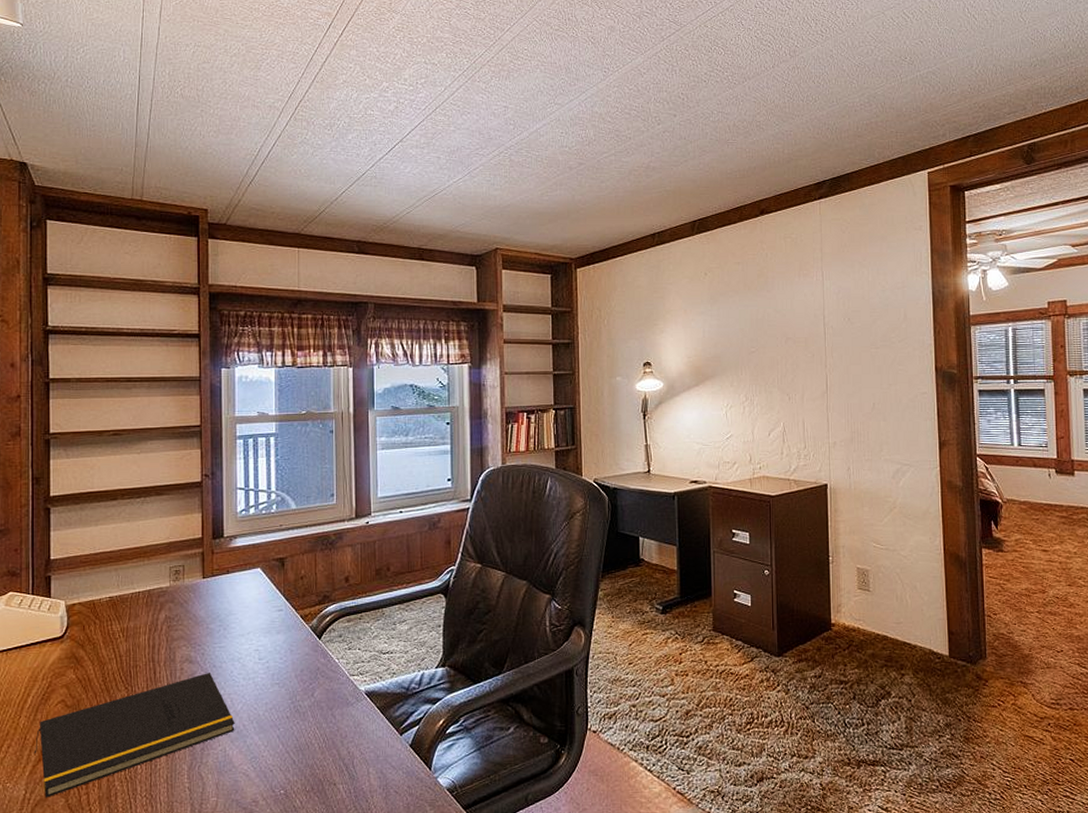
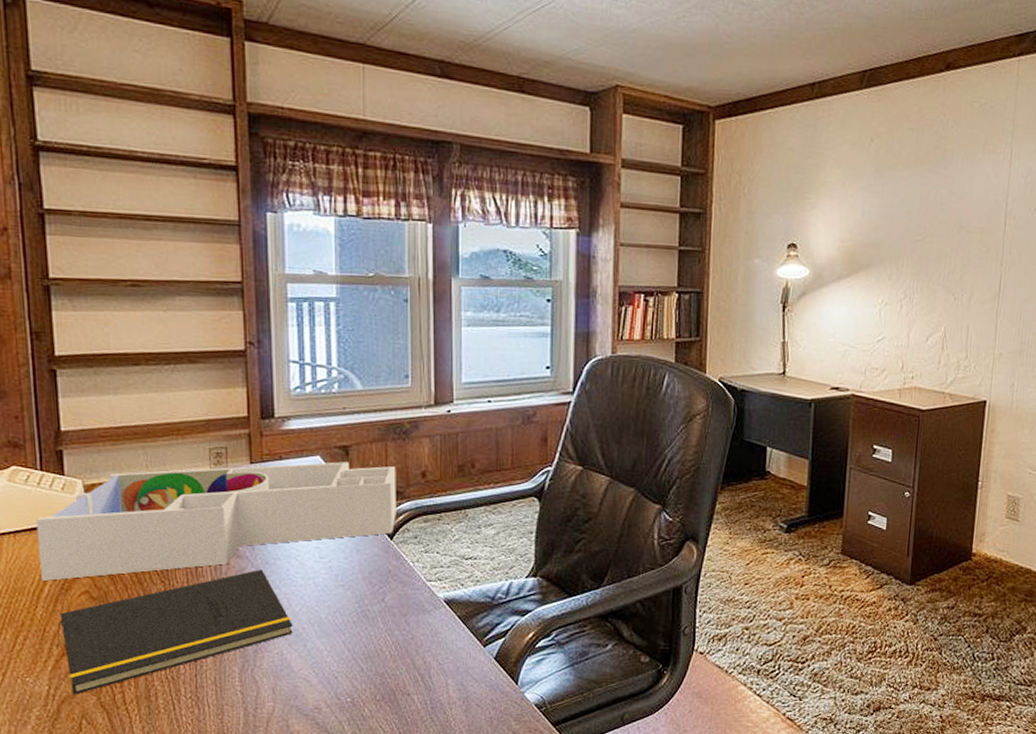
desk organizer: none [25,572,324,692] -> present [36,462,396,581]

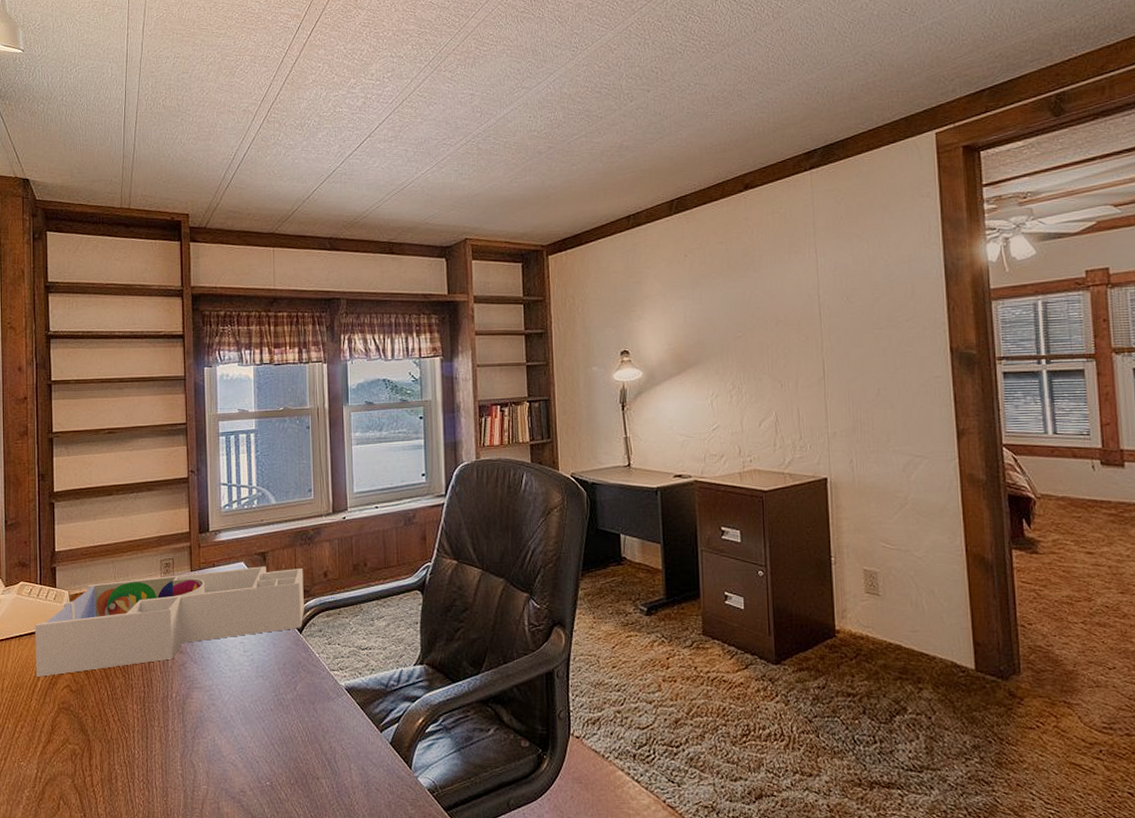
notepad: present [55,569,293,695] -> none [44,663,223,777]

